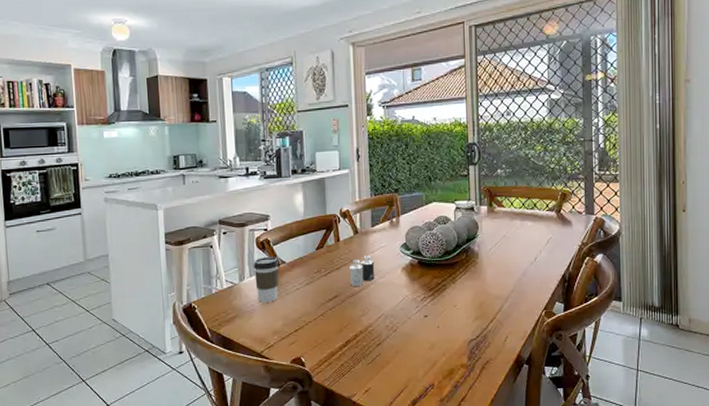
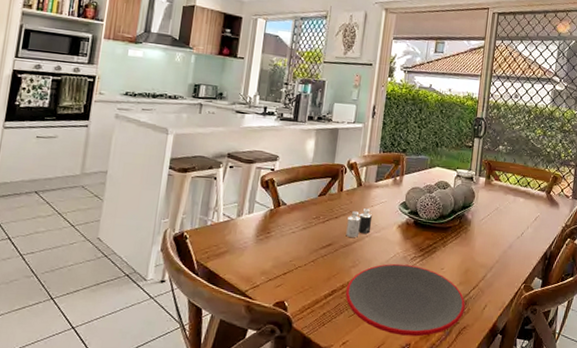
coffee cup: present [253,256,280,303] -> none [252,195,280,242]
plate: none [360,306,485,377] -> present [346,263,466,337]

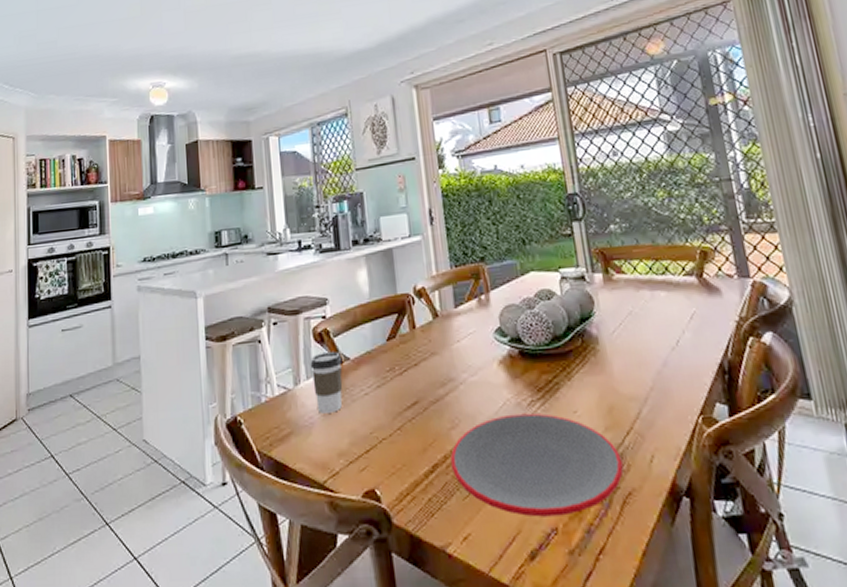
coffee cup: none [252,195,280,242] -> present [310,351,343,414]
candle: present [346,207,373,237] -> none [430,344,465,388]

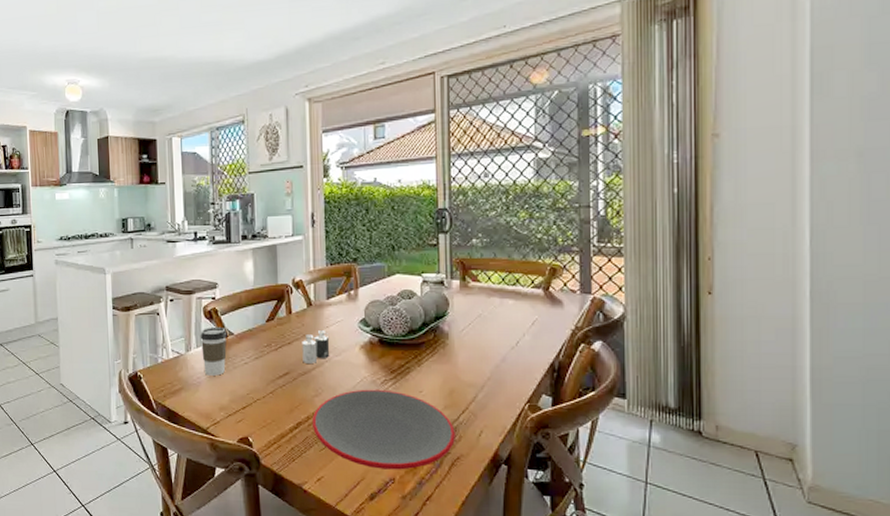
candle: none [430,344,465,388] -> present [302,329,330,363]

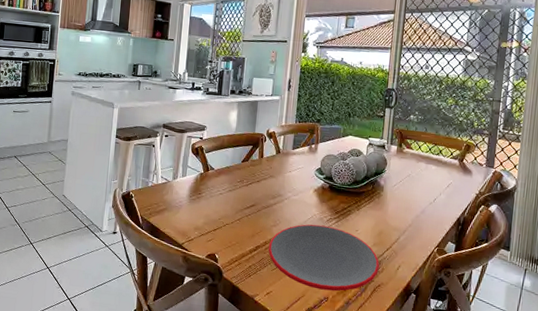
coffee cup: present [200,326,227,376] -> none [186,161,209,202]
candle: present [302,329,330,363] -> none [267,173,291,200]

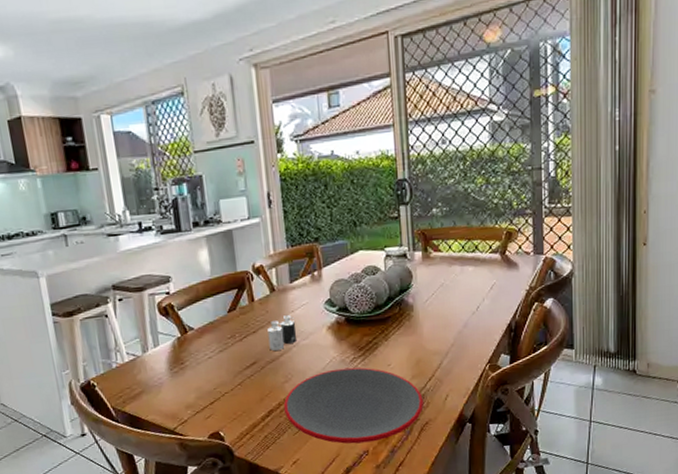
candle: none [267,173,291,200] -> present [267,314,297,351]

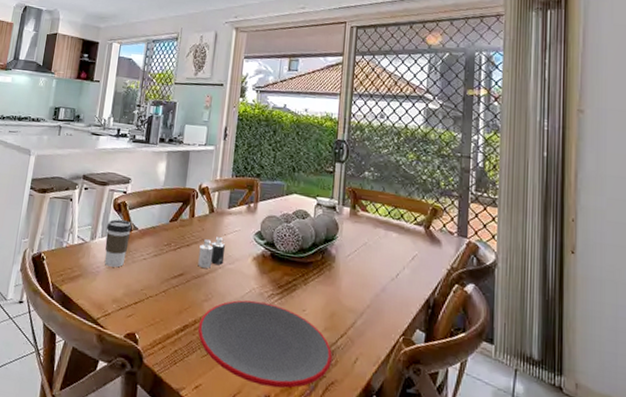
coffee cup: none [156,323,188,375] -> present [105,219,132,268]

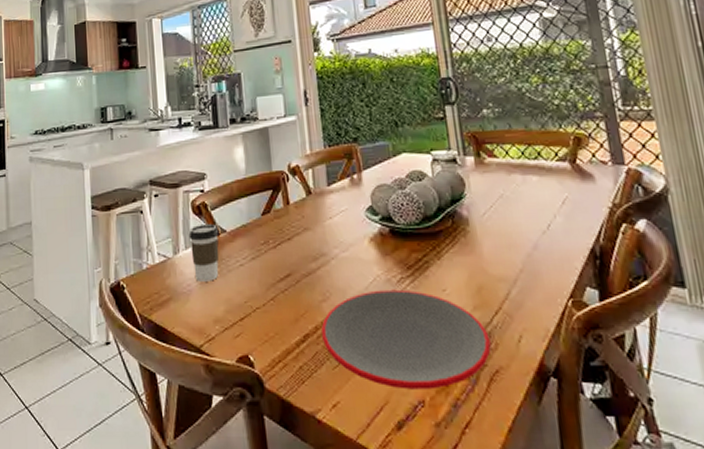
candle: present [198,236,226,268] -> none [303,221,336,262]

